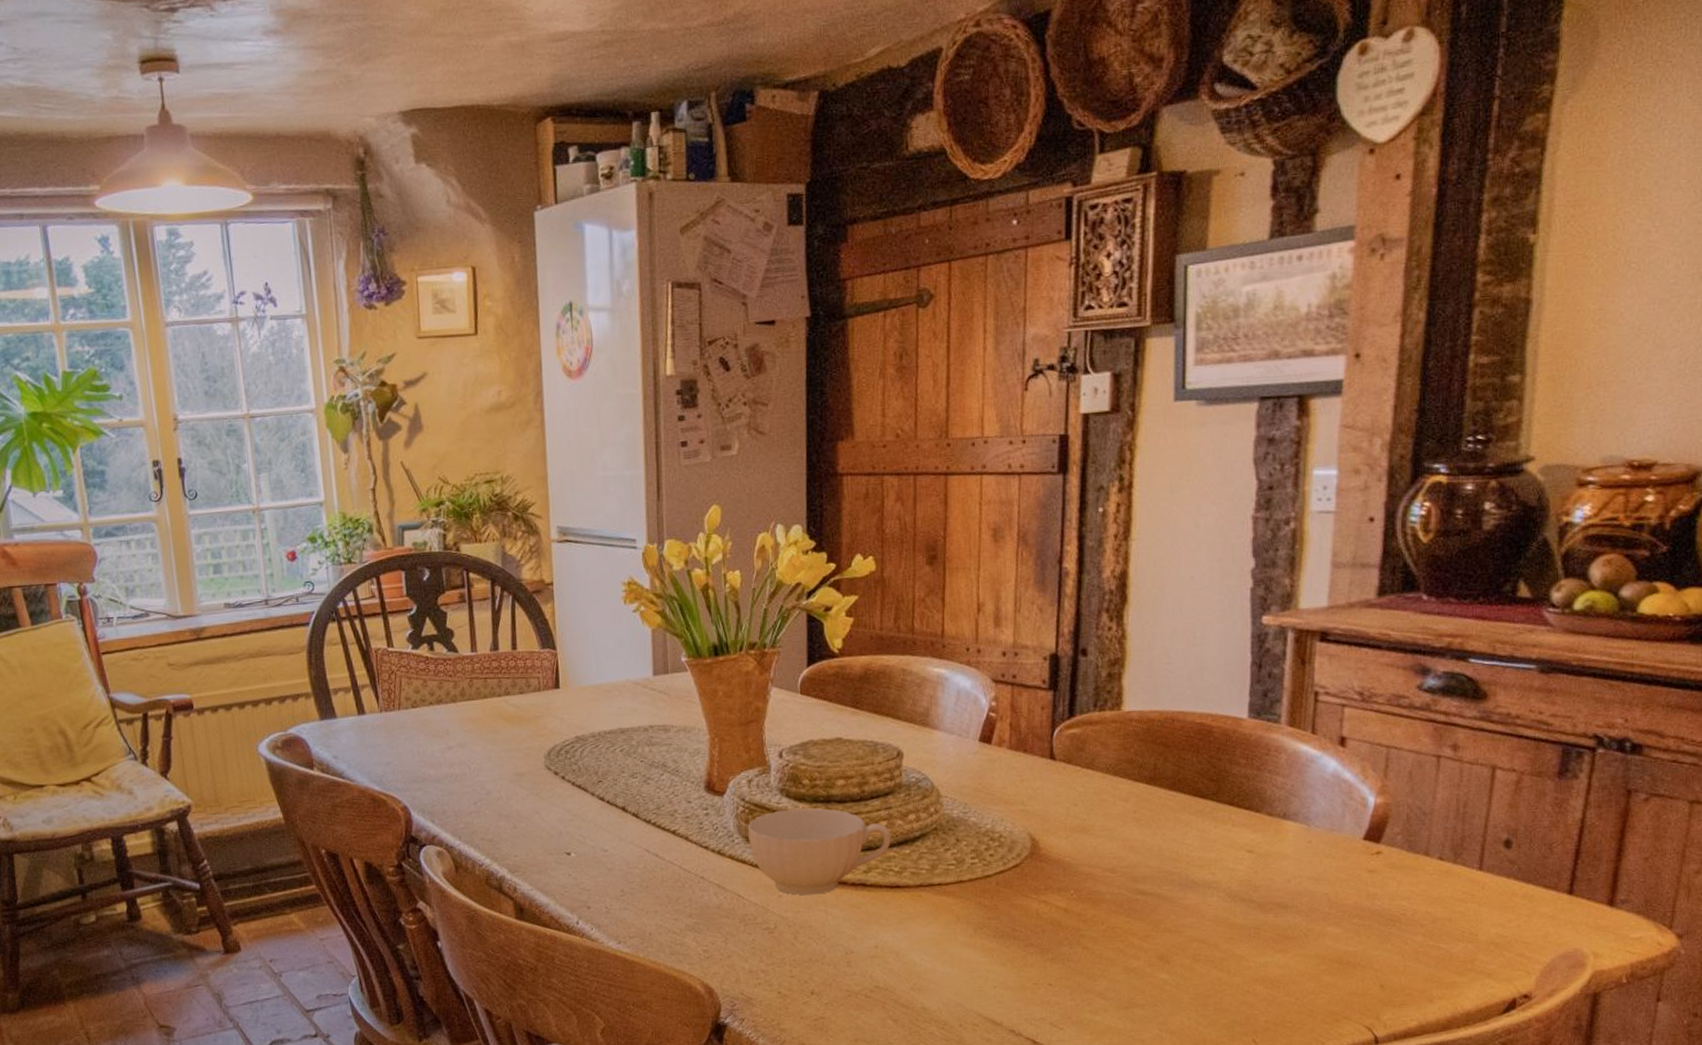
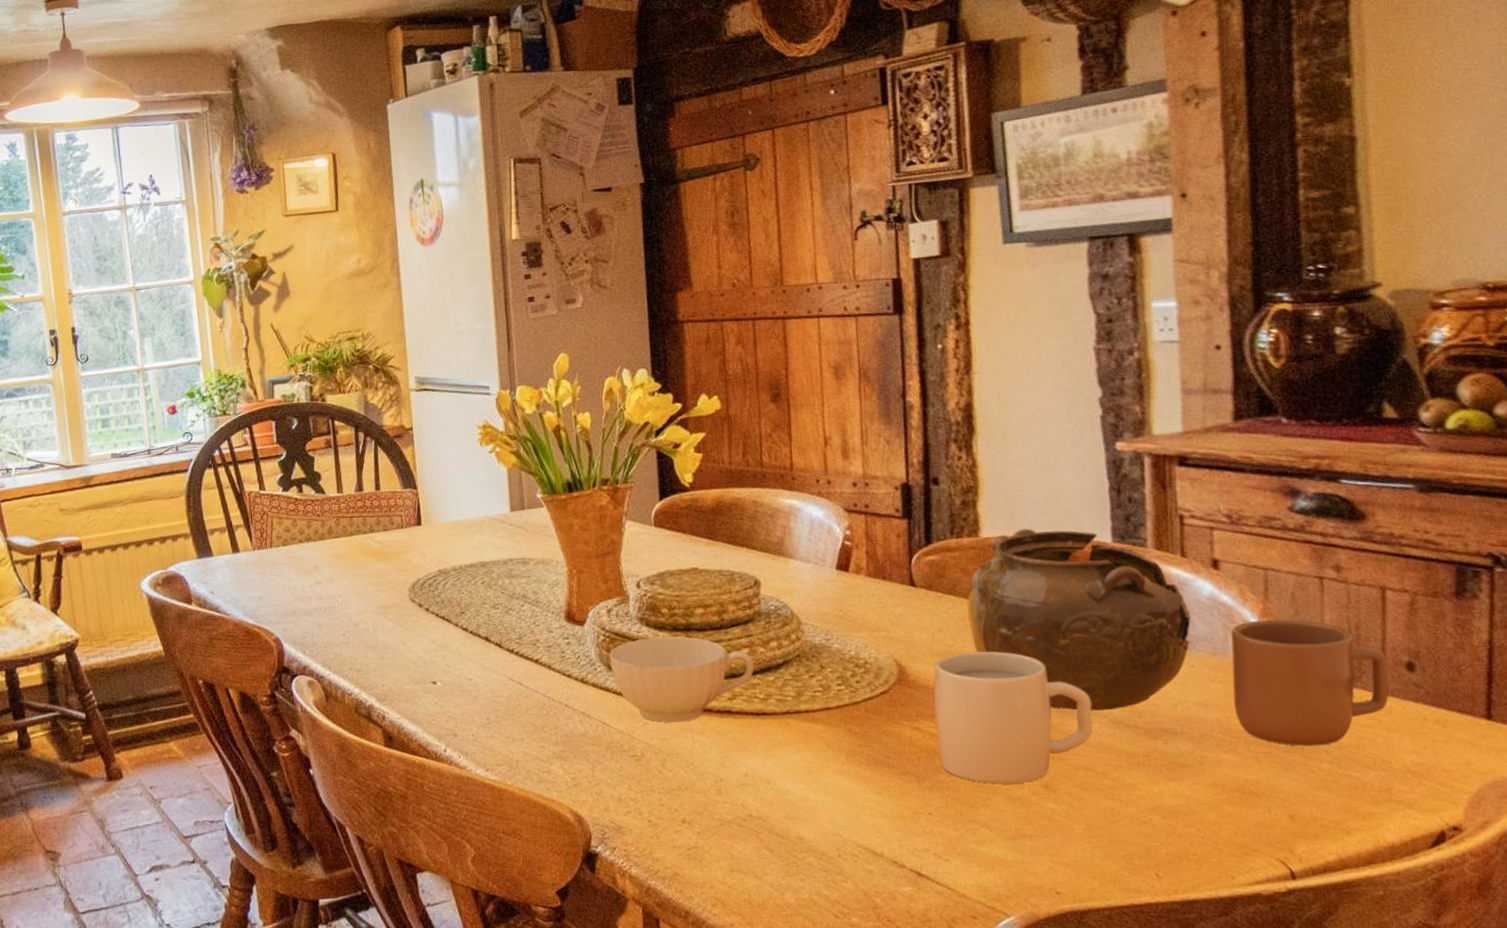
mug: none [1062,825,1211,956] -> present [933,651,1093,784]
teapot: none [1103,702,1314,885] -> present [967,528,1192,711]
mug: none [1344,797,1488,920] -> present [1231,619,1390,746]

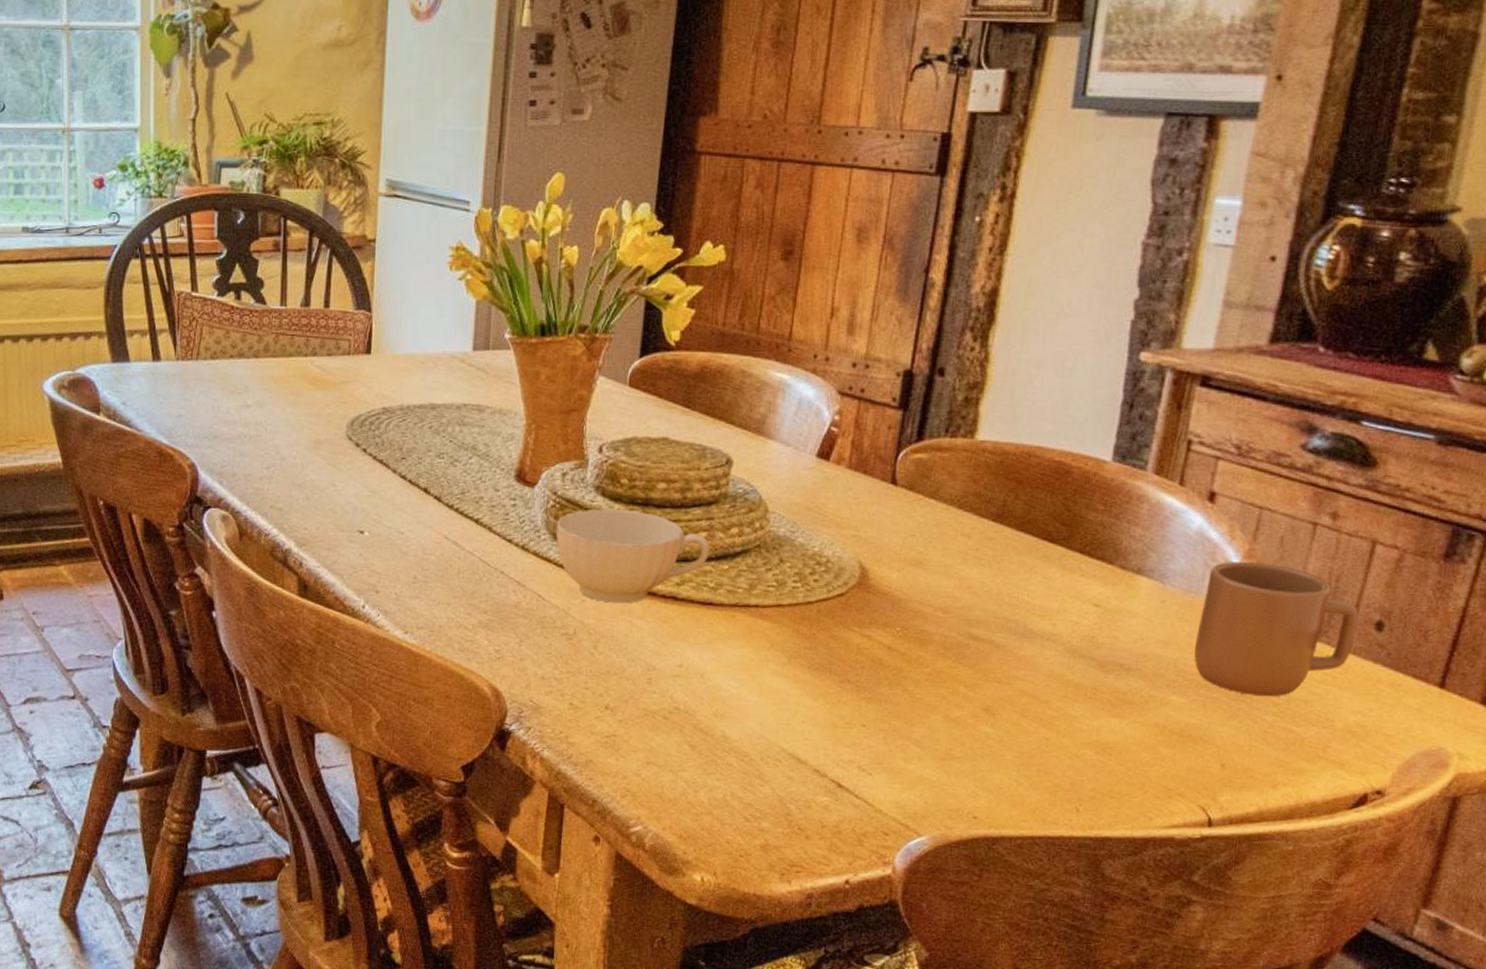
mug: present [933,651,1093,784] -> none [884,561,1052,704]
teapot: present [967,528,1192,711] -> none [944,435,1174,638]

